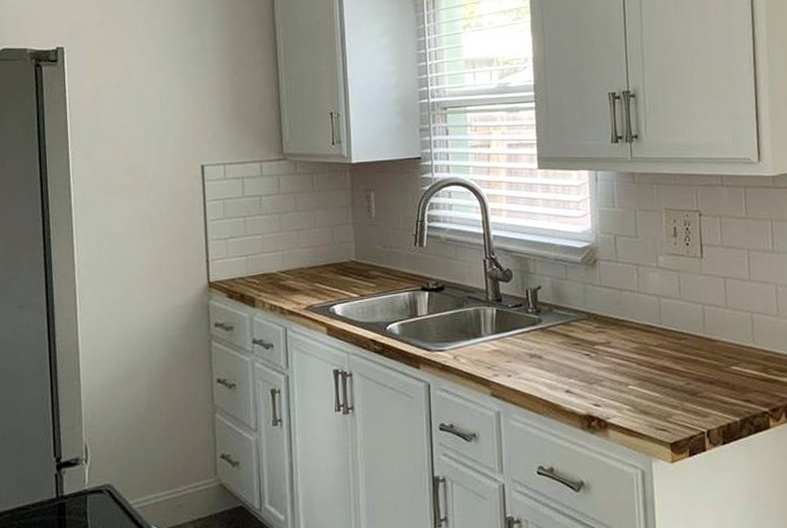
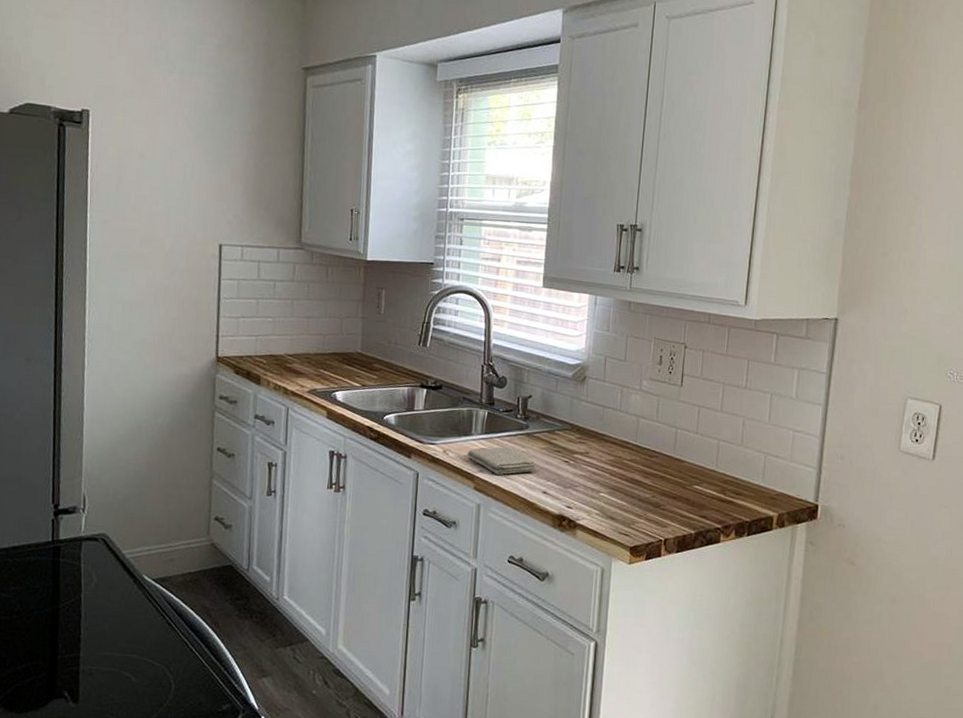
washcloth: none [479,345,556,377] -> present [467,447,536,475]

